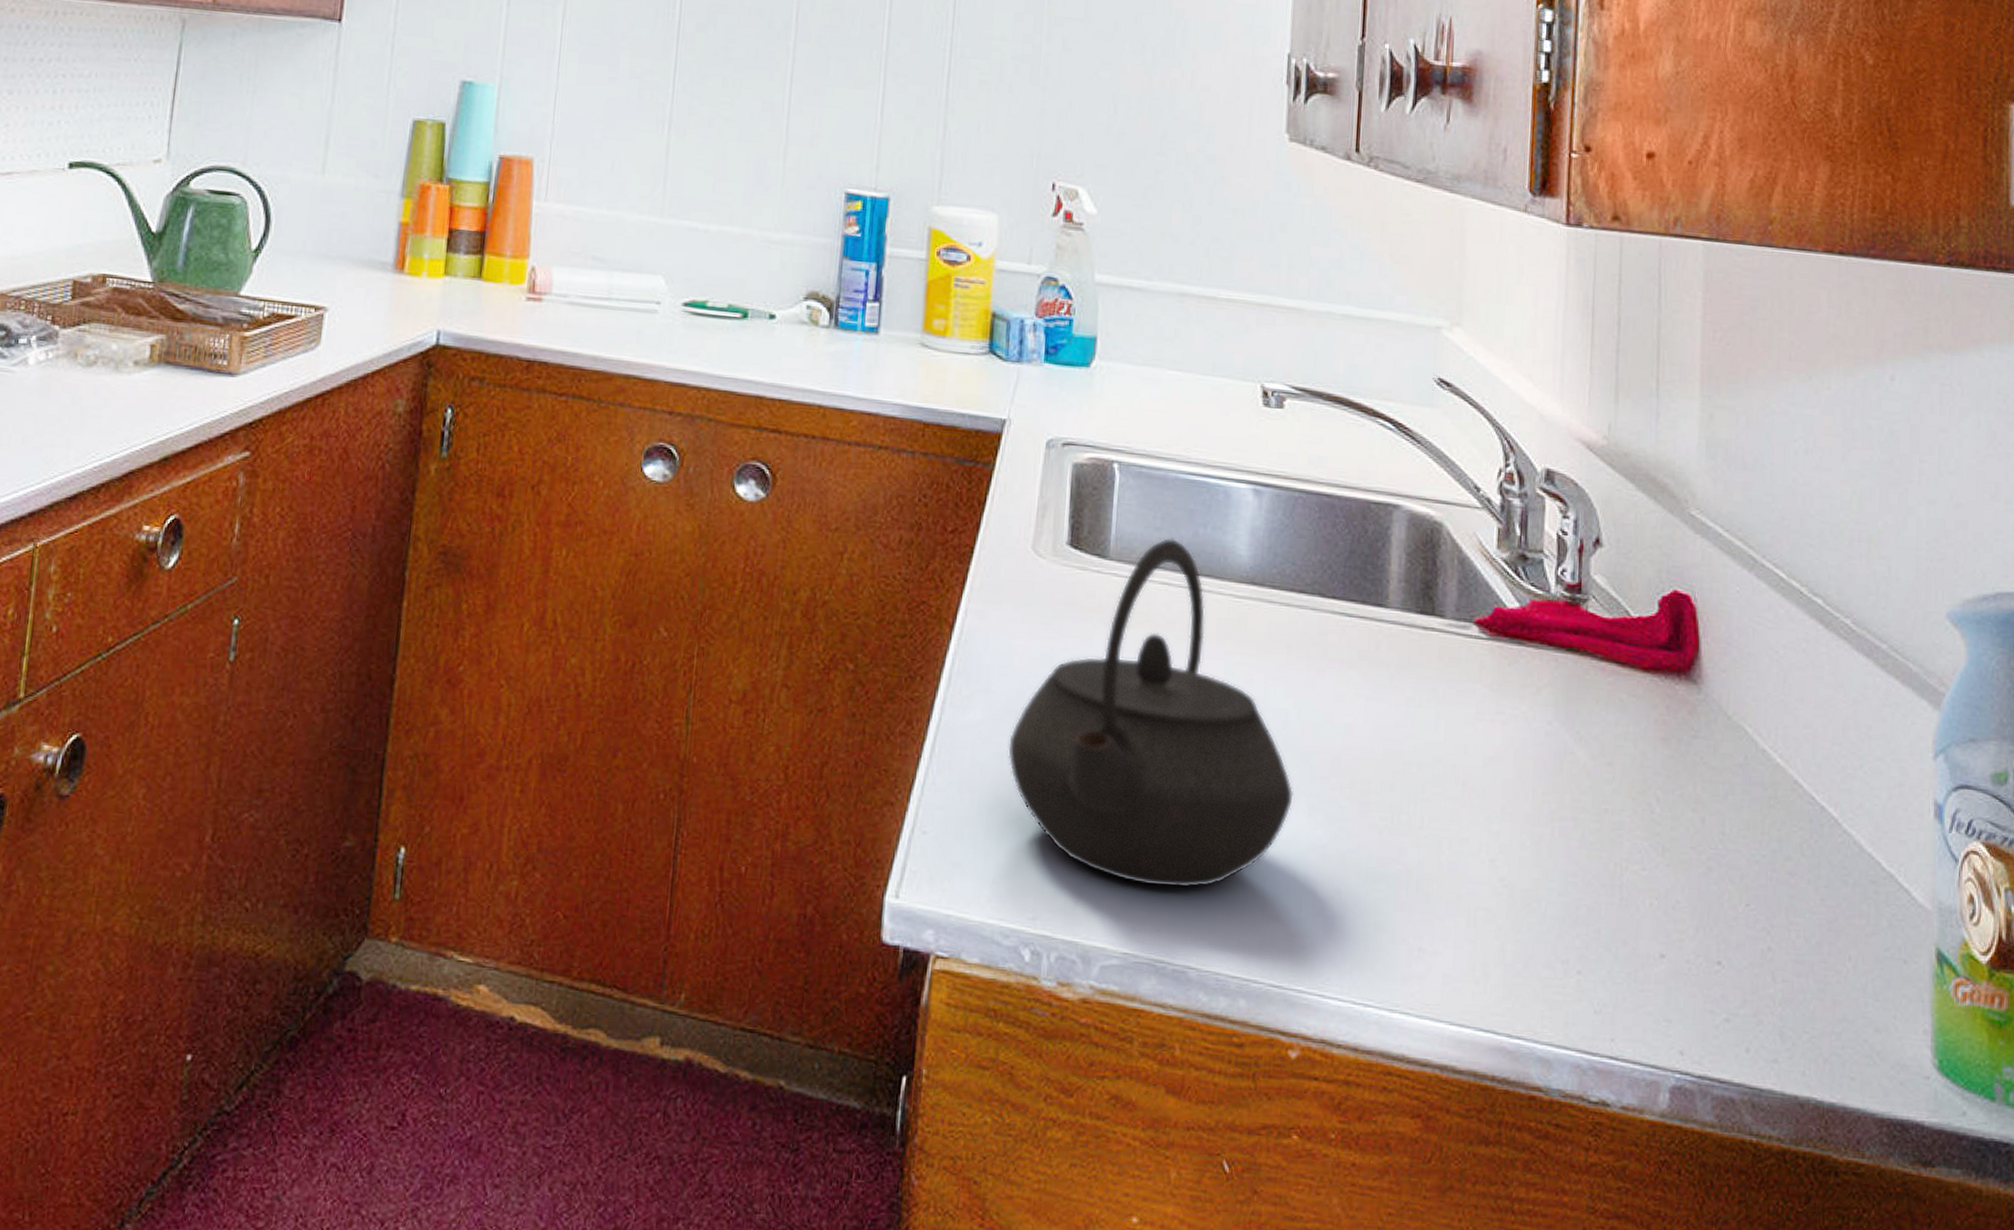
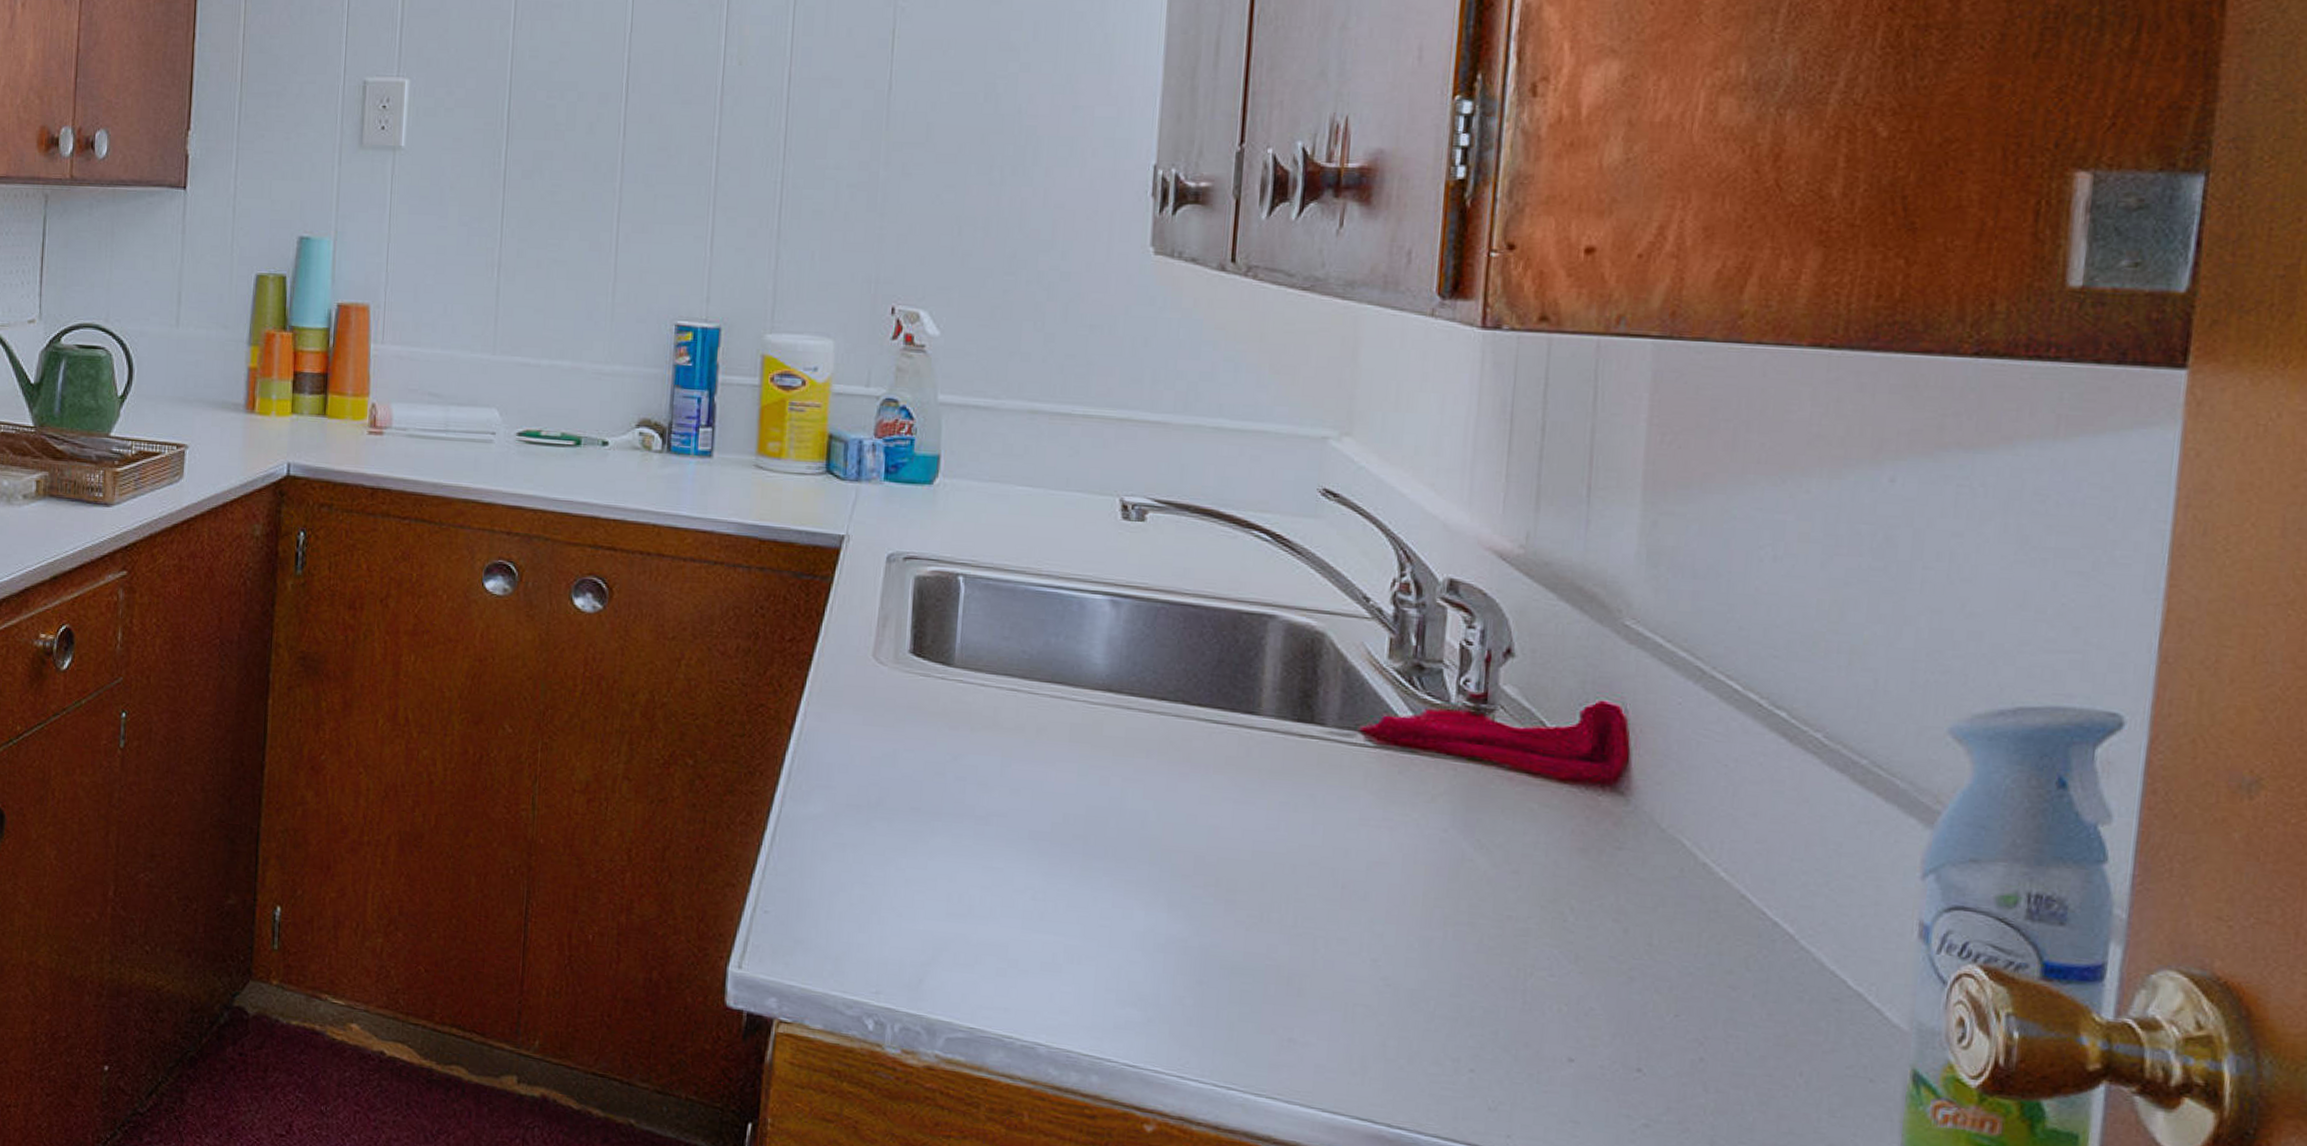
kettle: present [1007,537,1294,889] -> none [849,646,1152,973]

